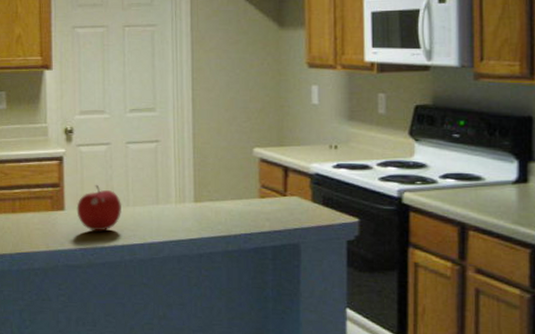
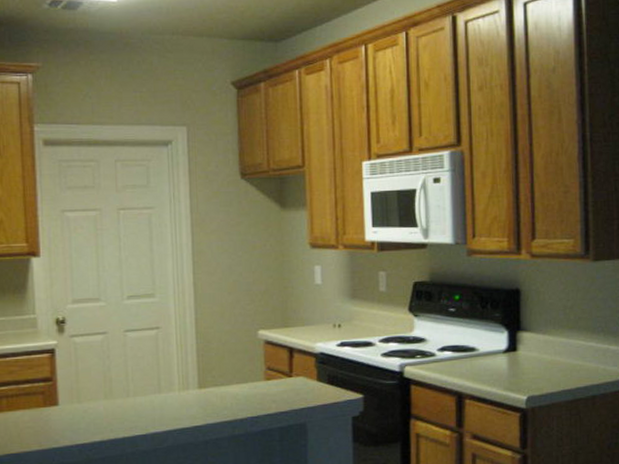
fruit: present [76,184,122,232] -> none [71,376,122,426]

